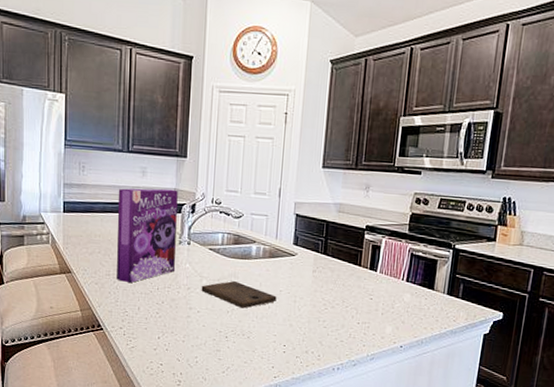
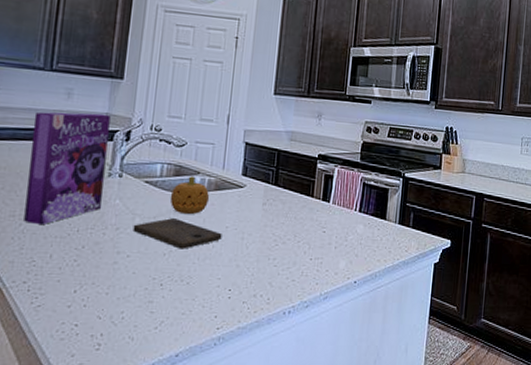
fruit: none [230,245,265,279] -> present [170,176,210,215]

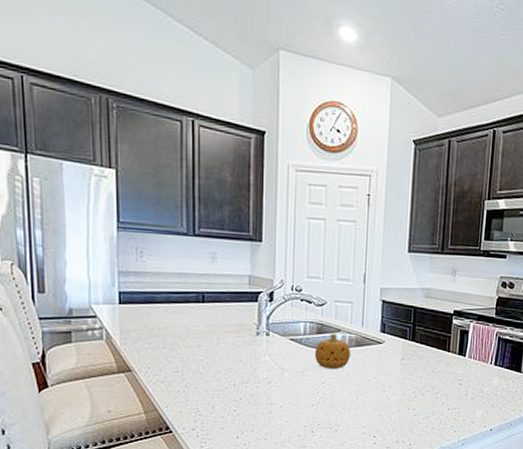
cereal box: present [24,112,111,224] -> none [184,275,253,379]
cutting board: present [133,218,222,249] -> none [283,373,365,401]

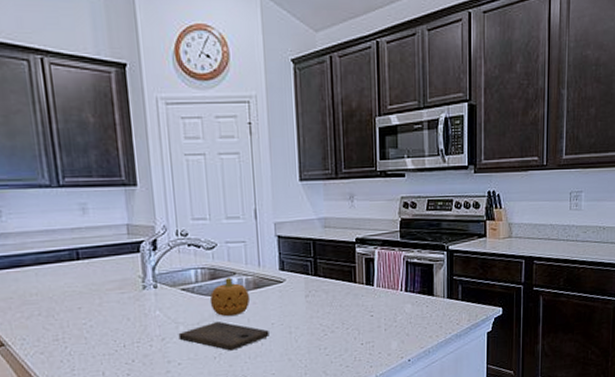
cutting board: none [283,373,365,401] -> present [178,322,269,351]

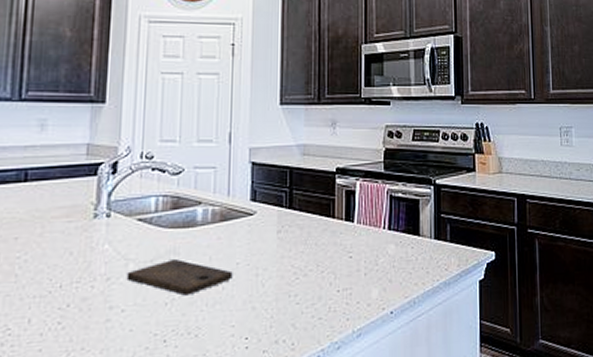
fruit: present [209,278,251,317] -> none [168,208,215,254]

